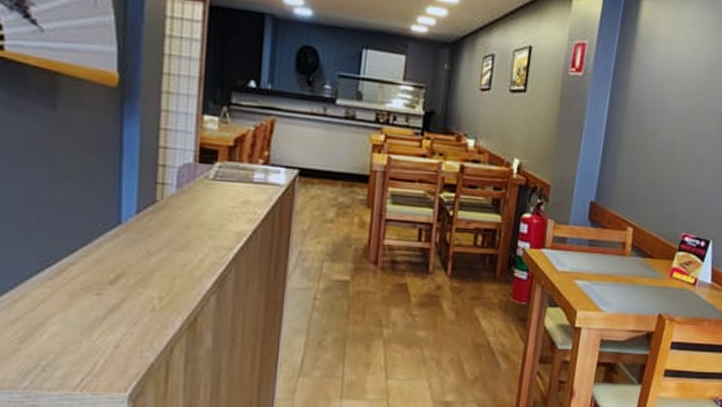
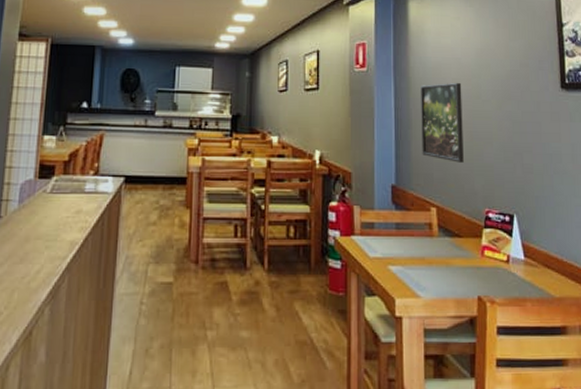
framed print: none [628,98,684,185] -> present [421,82,464,163]

